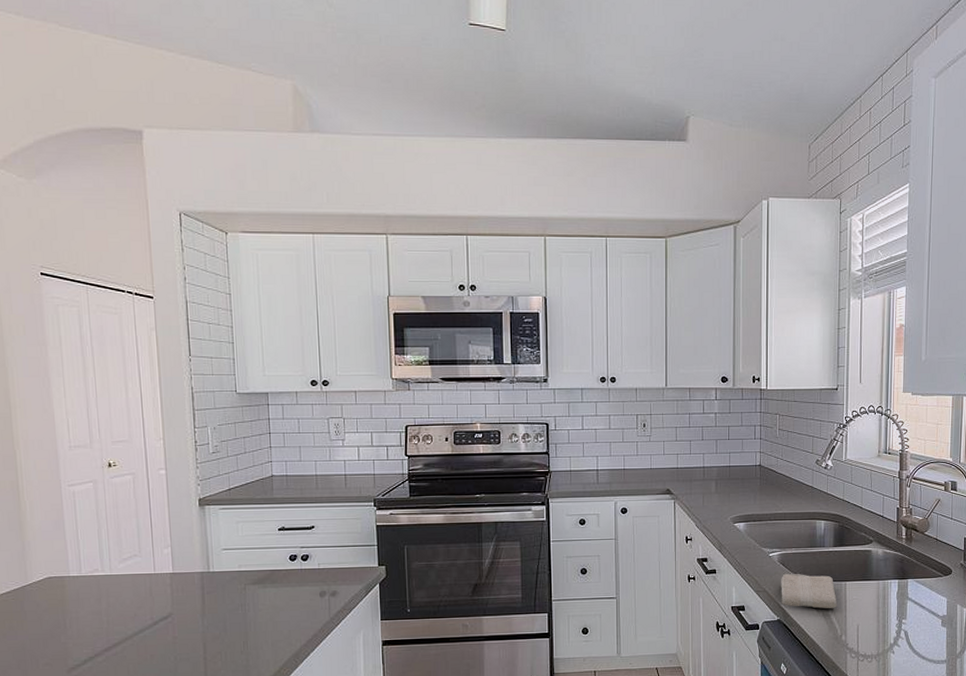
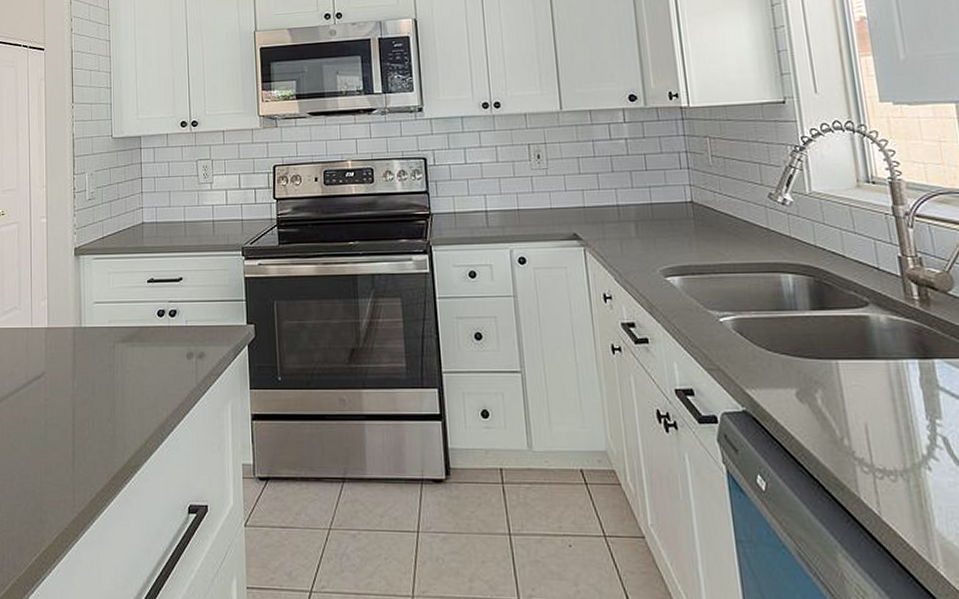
washcloth: present [781,573,838,609] -> none [740,346,830,399]

